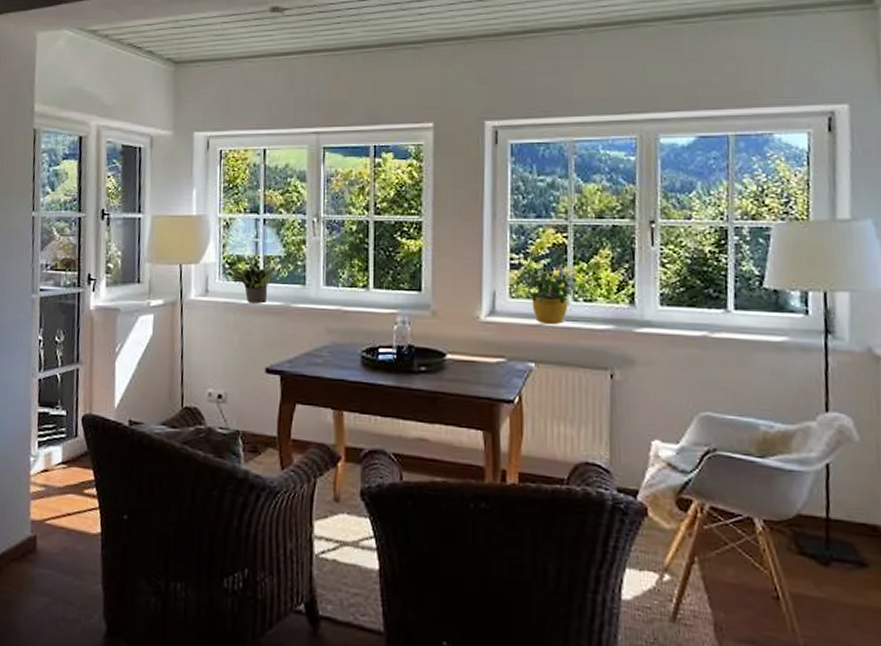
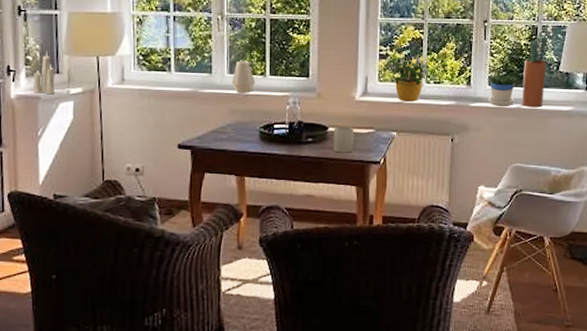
candle: none [112,259,136,307] -> present [32,52,55,95]
potted plant: present [230,259,273,305] -> none [144,51,183,91]
vase: none [328,270,356,310] -> present [231,60,255,93]
mug: none [453,353,479,388] -> present [333,126,354,153]
flowerpot: none [659,290,703,335] -> present [488,74,518,107]
vase: none [709,230,744,338] -> present [521,28,548,109]

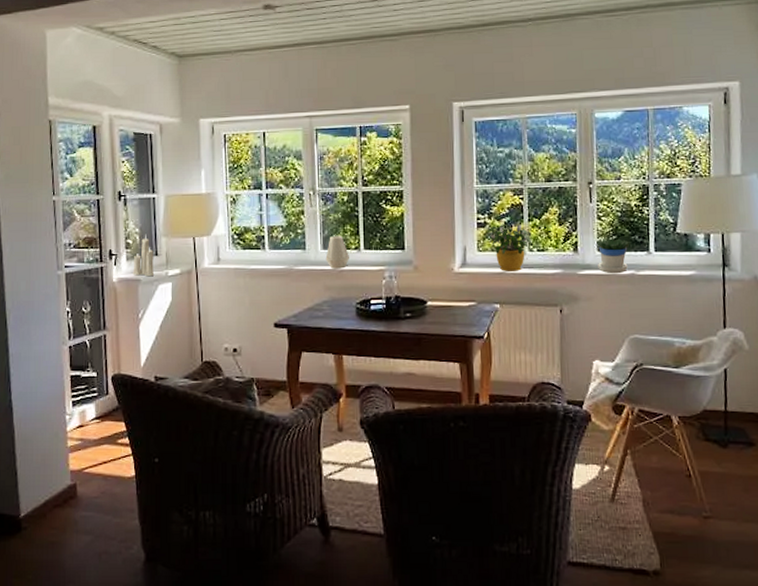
mug: present [333,126,354,153] -> none [433,299,455,328]
vase: present [521,28,548,109] -> none [635,187,662,275]

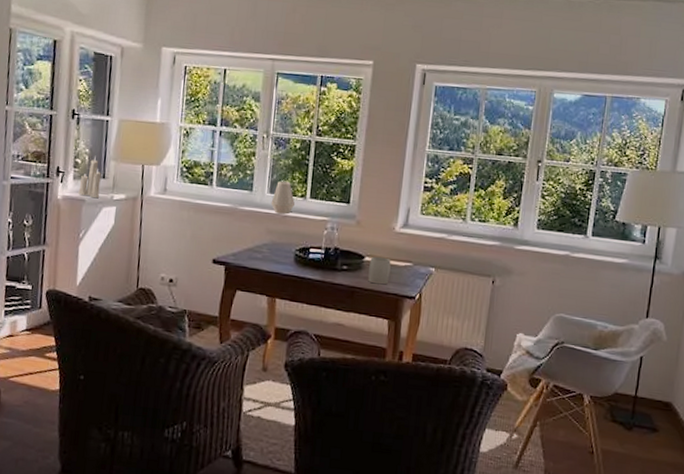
mug: none [433,299,455,328] -> present [368,256,391,285]
potted flower: present [486,224,532,273] -> none [431,191,476,239]
flowerpot: present [596,238,630,274] -> none [535,217,569,254]

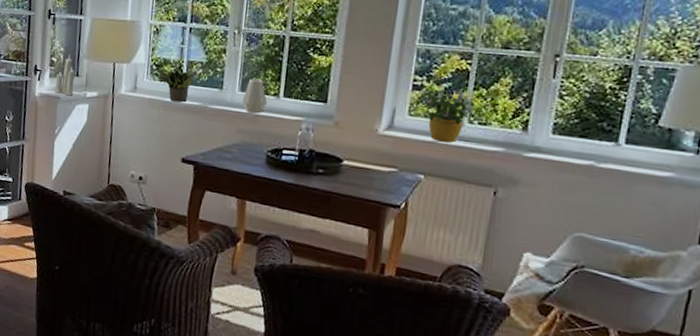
potted plant: none [187,165,225,205] -> present [157,63,195,103]
mug: present [368,256,391,285] -> none [346,160,373,192]
potted flower: none [431,191,476,239] -> present [420,90,476,144]

